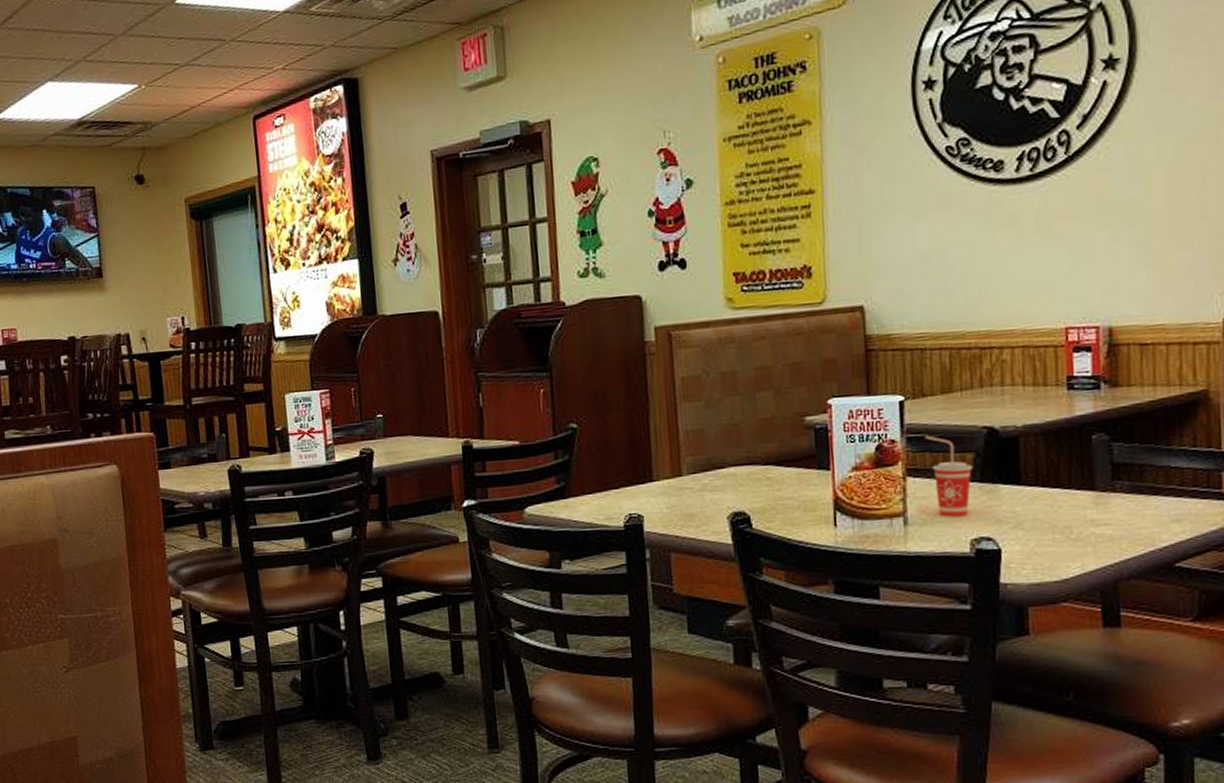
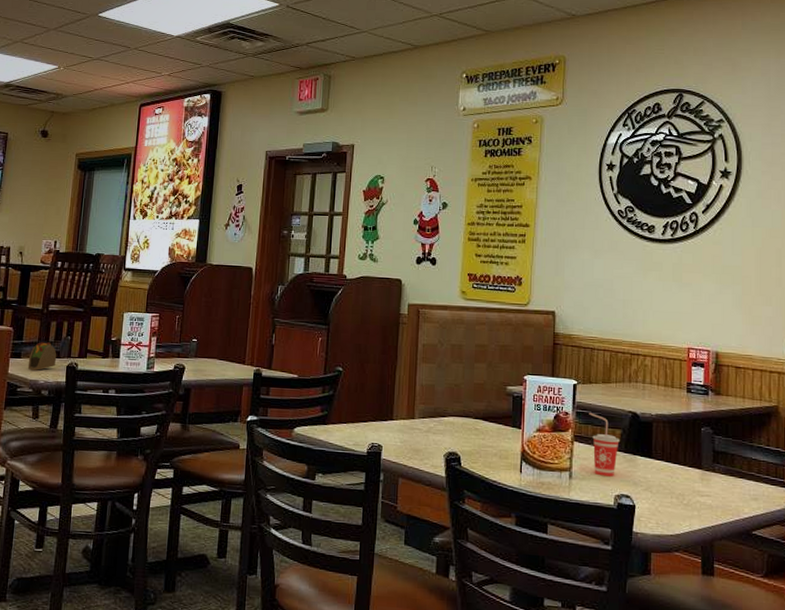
taco: none [180,444,214,482] -> present [27,342,57,371]

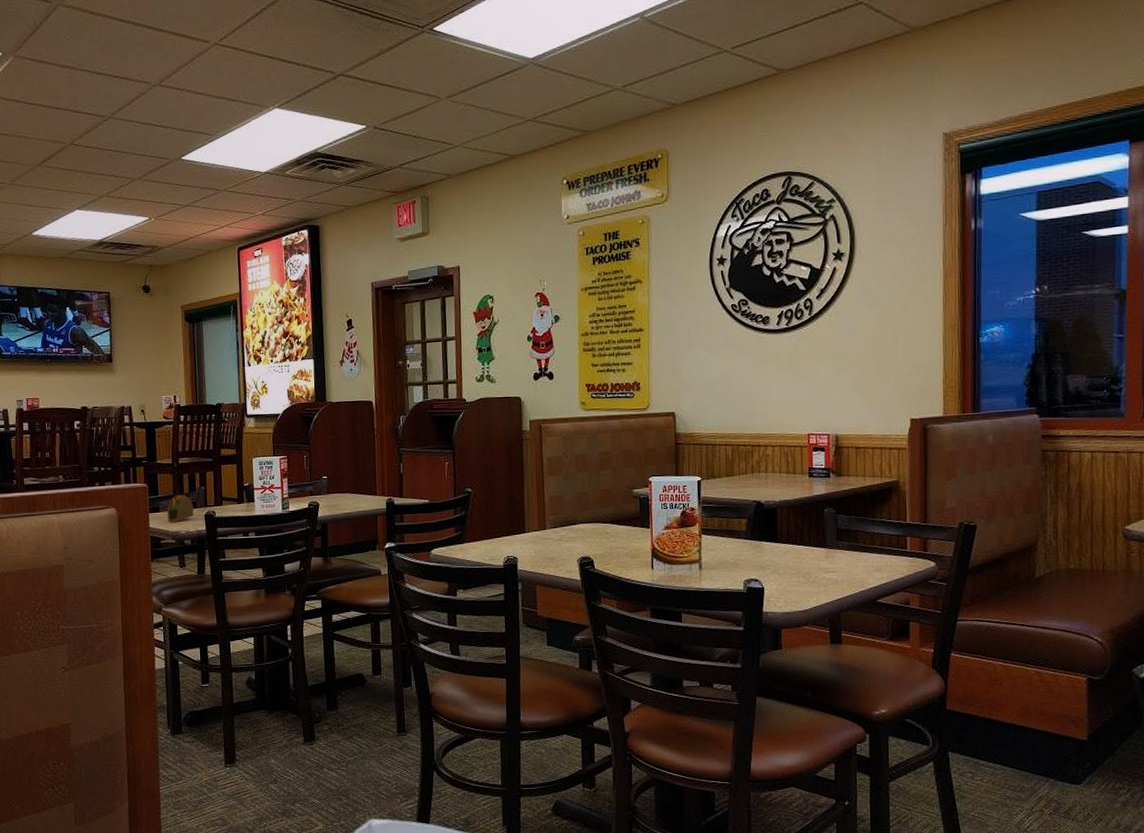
beverage cup: present [589,412,620,477] -> none [714,505,746,564]

